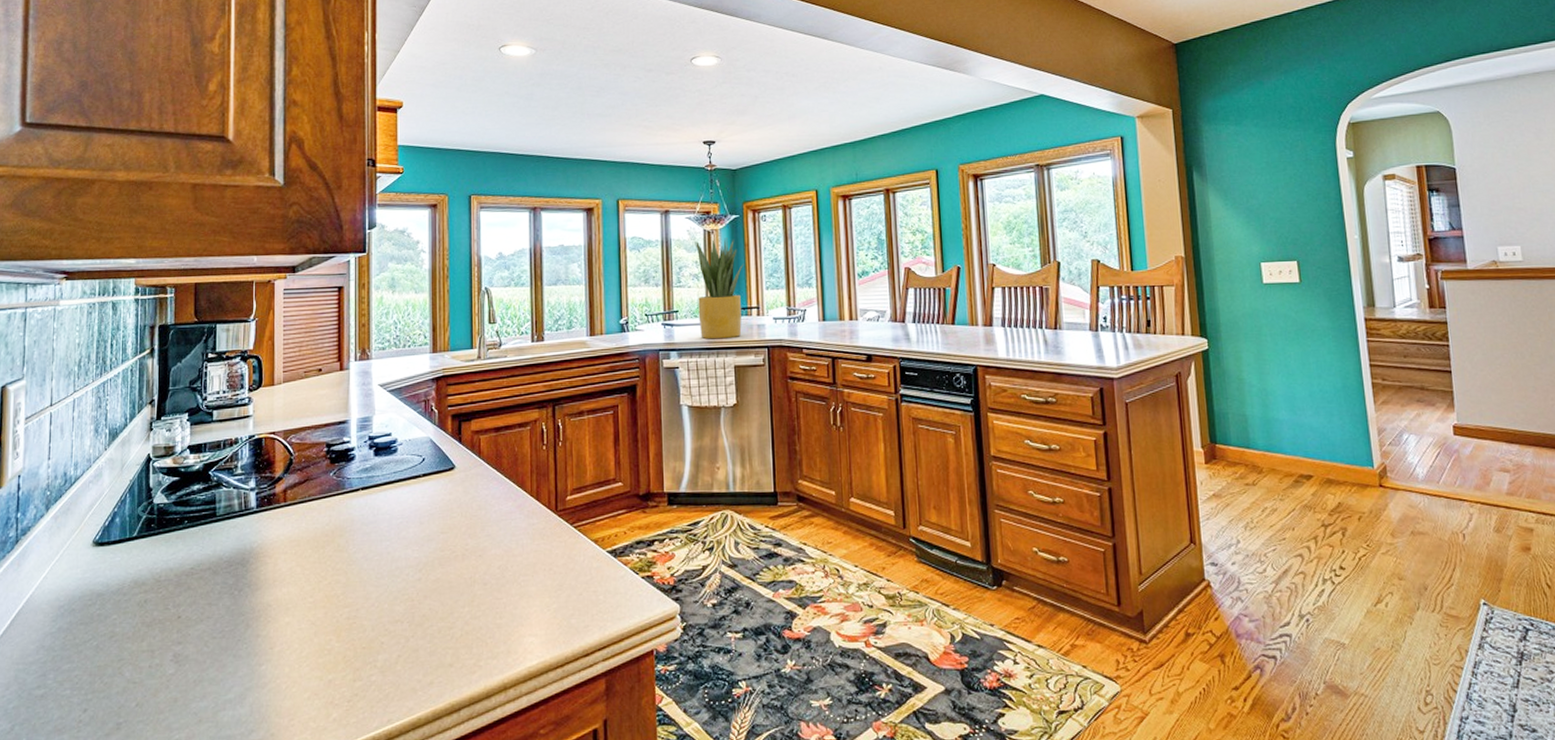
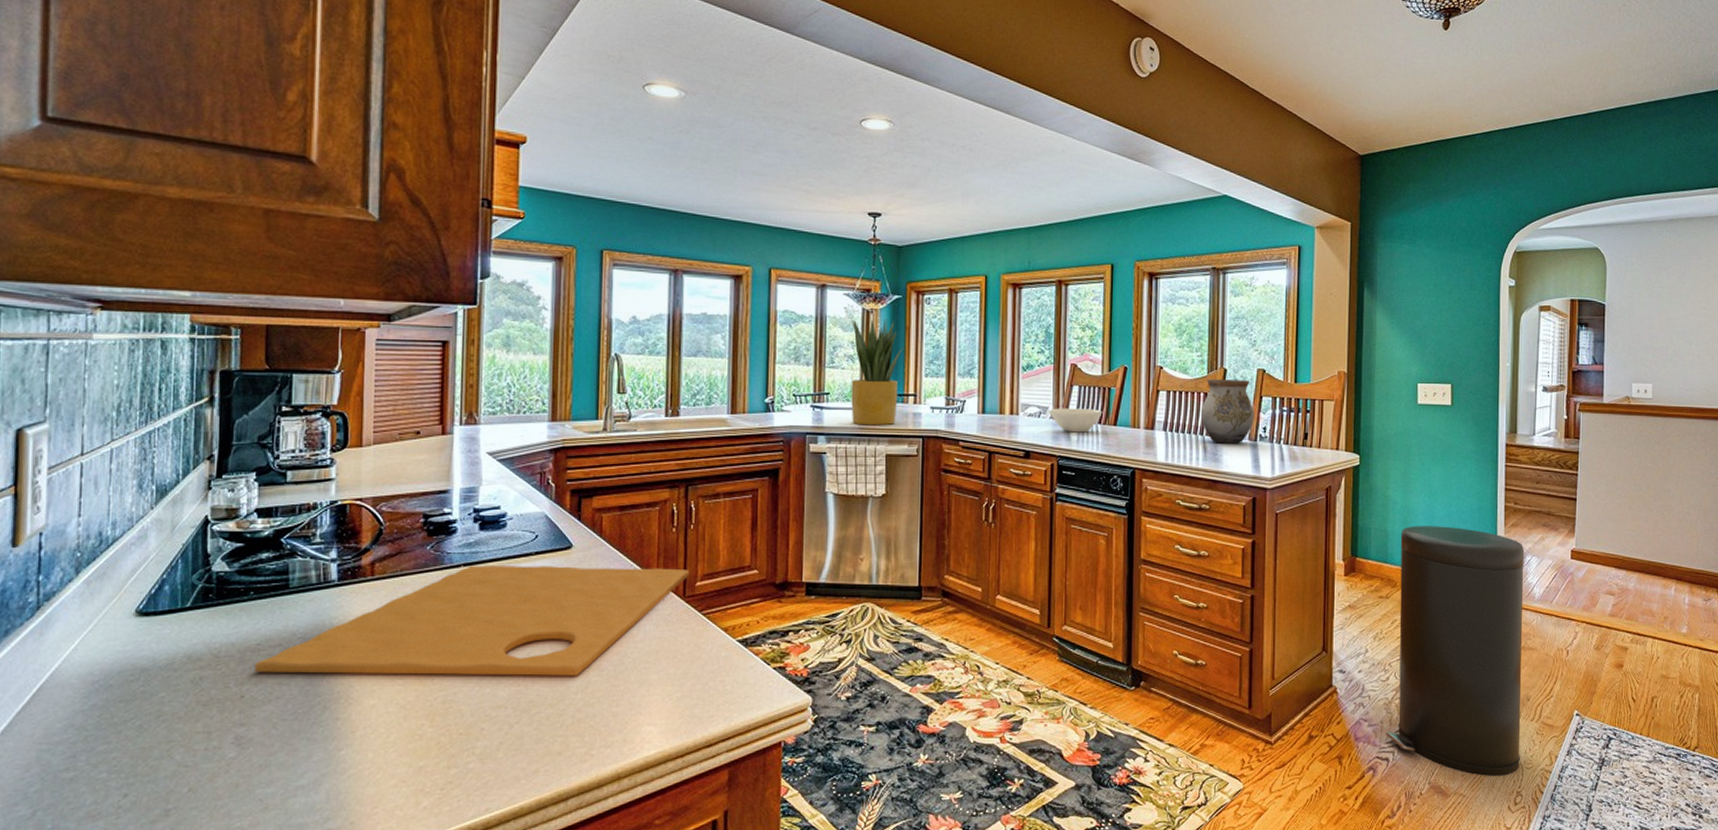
cutting board: none [189,484,561,595] -> present [254,565,690,676]
bowl: none [887,309,940,334] -> present [1049,408,1103,433]
vase: none [1038,271,1093,336] -> present [1201,379,1255,444]
pedal bin: none [1261,407,1426,674] -> present [1386,526,1525,776]

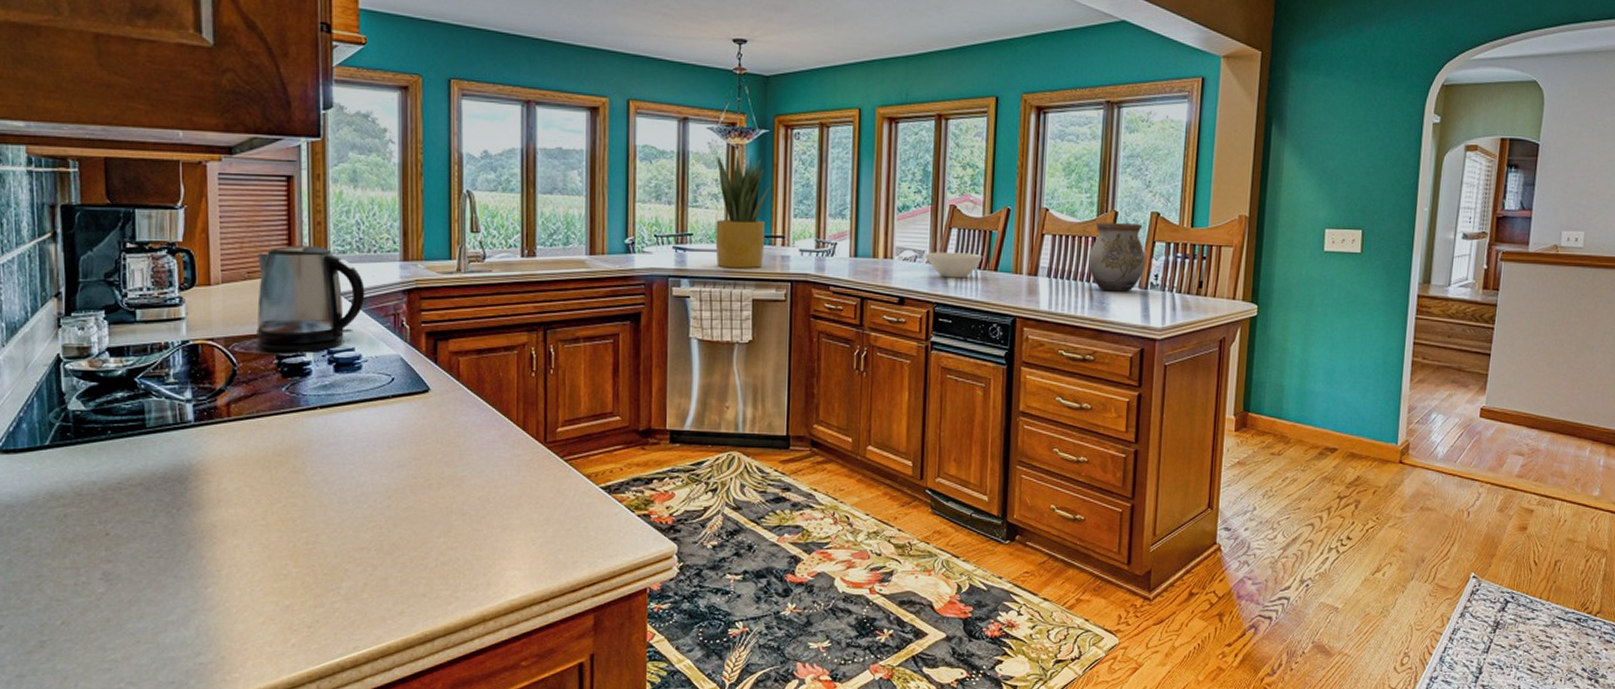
cutting board: present [254,565,690,676] -> none [117,408,551,520]
kettle: none [404,407,513,514] -> present [256,245,365,355]
pedal bin: present [1386,526,1525,776] -> none [1270,380,1430,637]

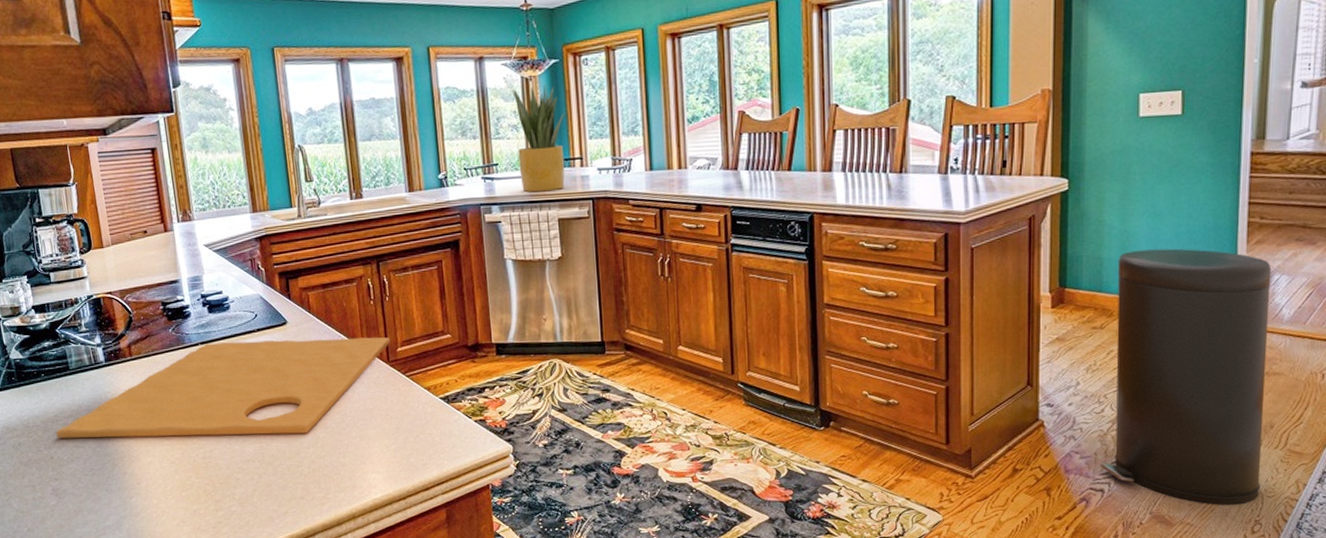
cutting board: none [117,408,551,520] -> present [55,337,391,439]
kettle: present [256,245,365,355] -> none [137,206,226,302]
bowl: present [926,252,983,278] -> none [719,155,776,182]
vase: present [1088,222,1146,292] -> none [884,109,944,180]
pedal bin: none [1270,380,1430,637] -> present [1100,248,1272,505]

